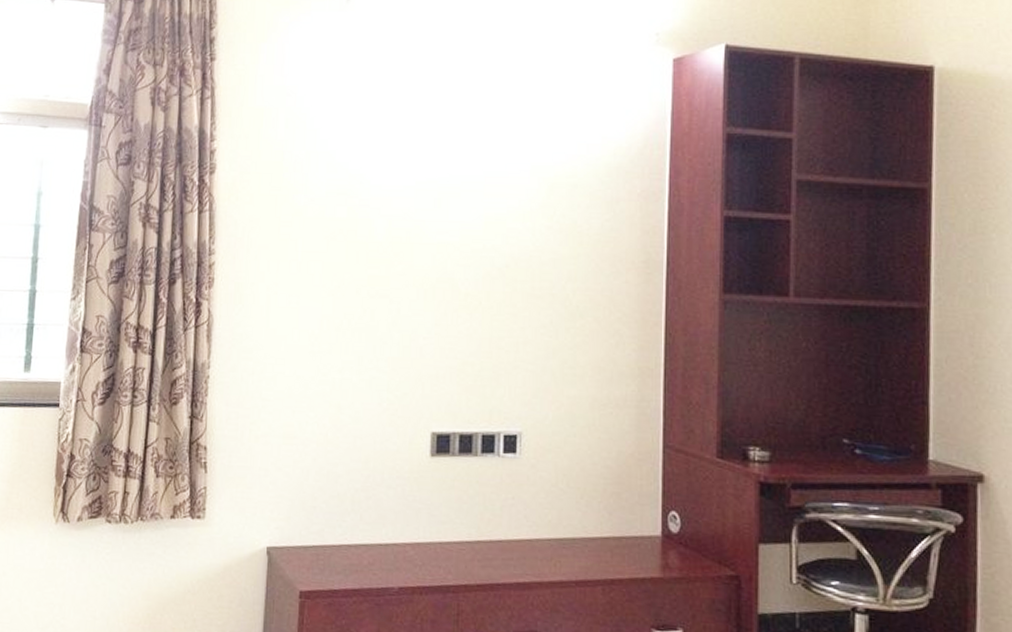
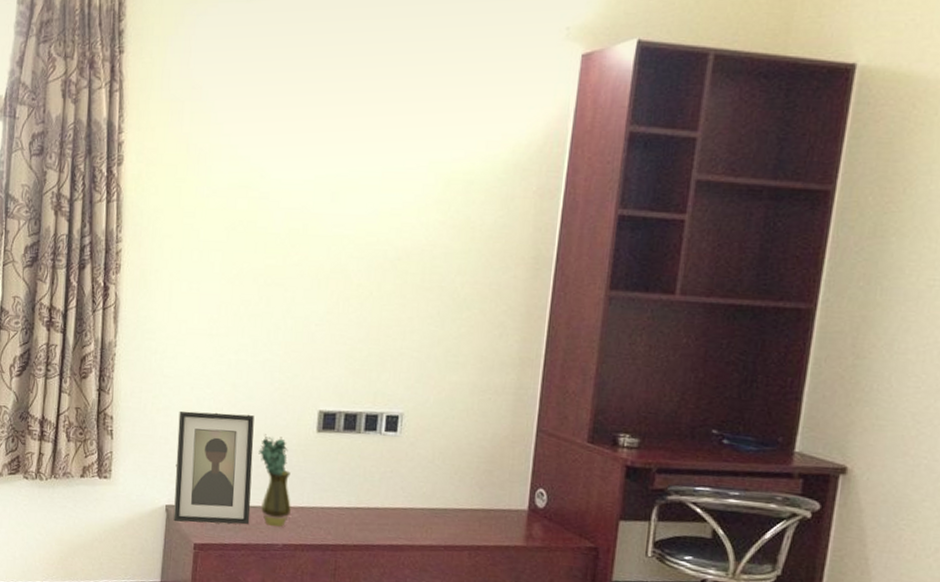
picture frame: none [276,437,363,567] -> present [173,411,254,525]
vase: none [368,460,406,568] -> present [258,434,291,527]

